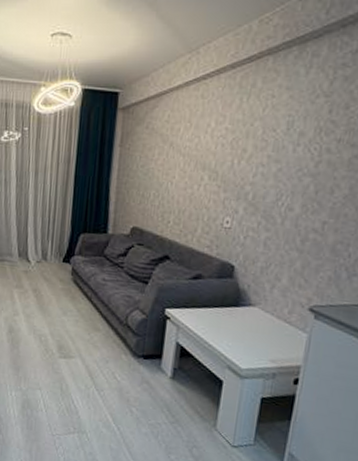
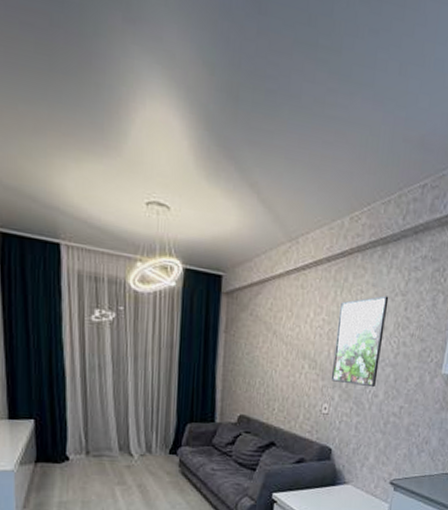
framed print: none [234,98,308,200] -> present [331,296,389,388]

